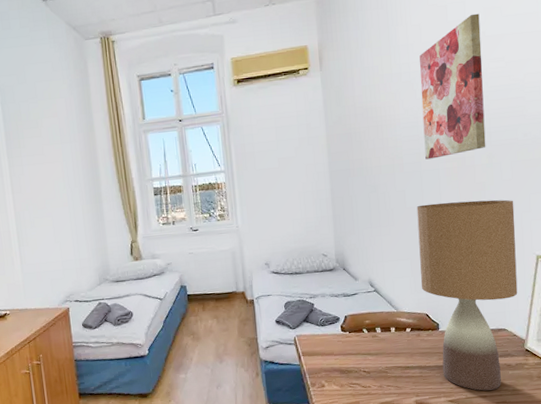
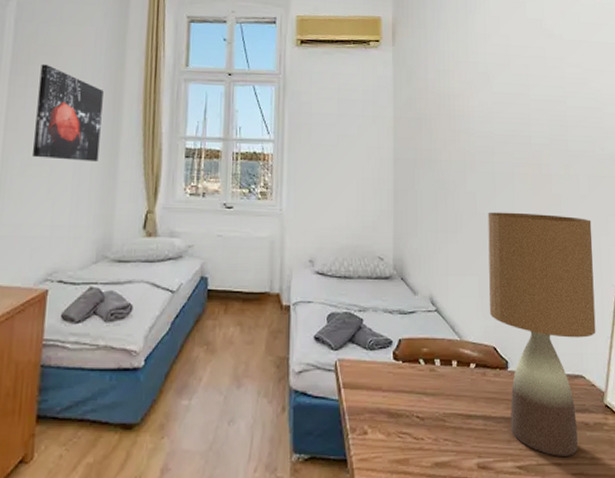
wall art: none [29,136,87,212] -> present [33,64,104,161]
wall art: present [420,13,486,160] -> none [496,15,563,161]

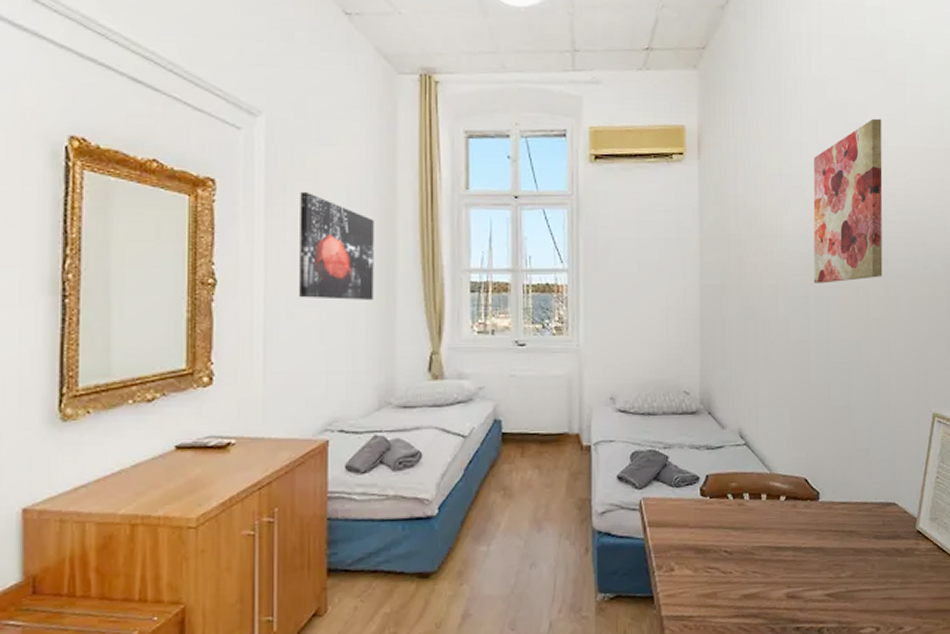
table lamp: present [488,212,596,456] -> none [800,338,911,583]
wall art: none [496,15,563,161] -> present [813,118,883,283]

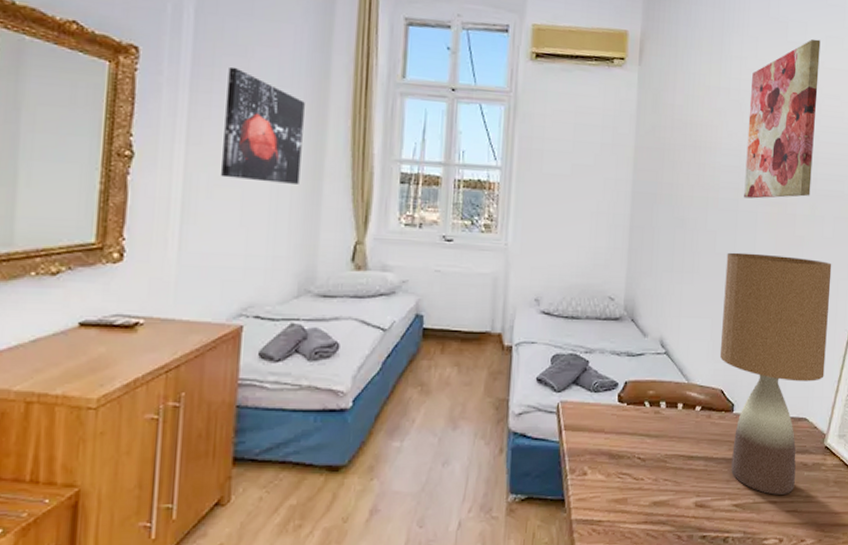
table lamp: none [800,338,911,583] -> present [719,252,832,495]

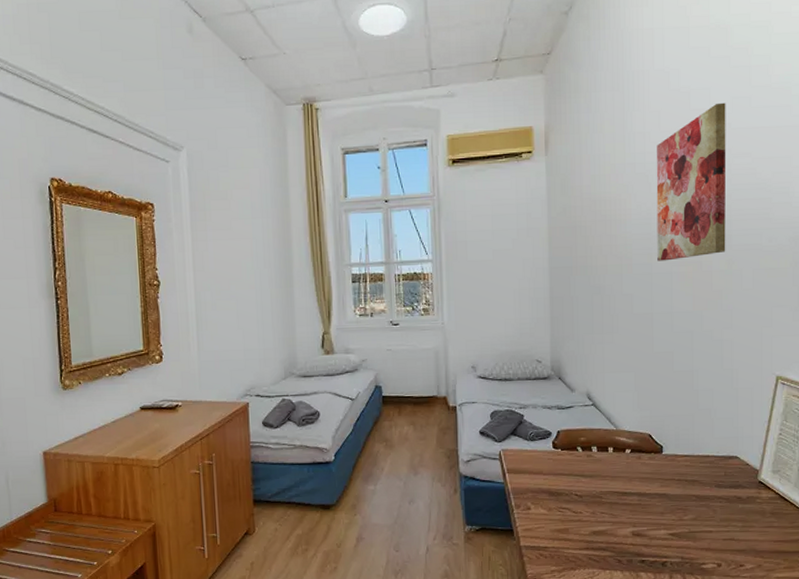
wall art: present [221,66,305,184] -> none [216,208,276,293]
table lamp: present [719,252,832,495] -> none [644,310,754,525]

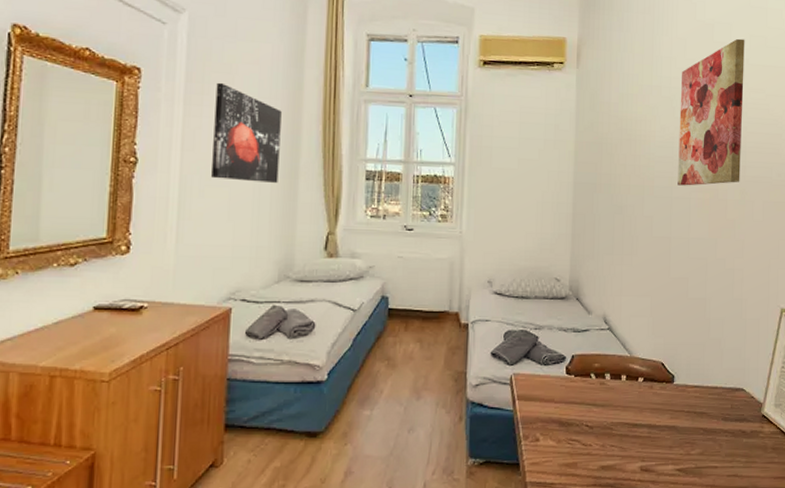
wall art: none [216,208,276,293] -> present [211,82,282,183]

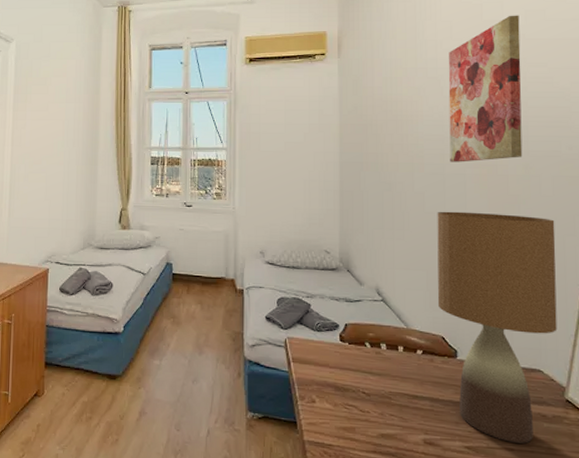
wall art: present [211,82,282,183] -> none [33,92,84,169]
table lamp: none [659,235,763,460] -> present [437,211,557,444]

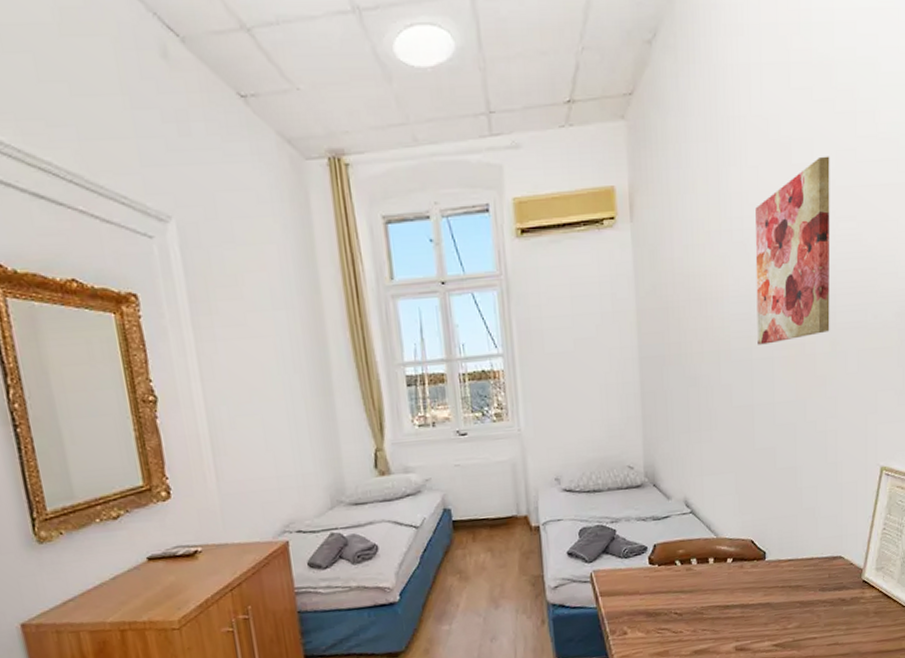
table lamp: present [437,211,557,444] -> none [745,397,859,632]

